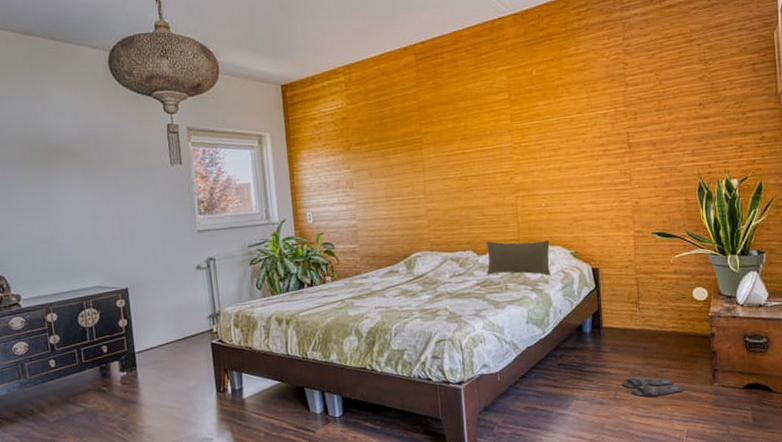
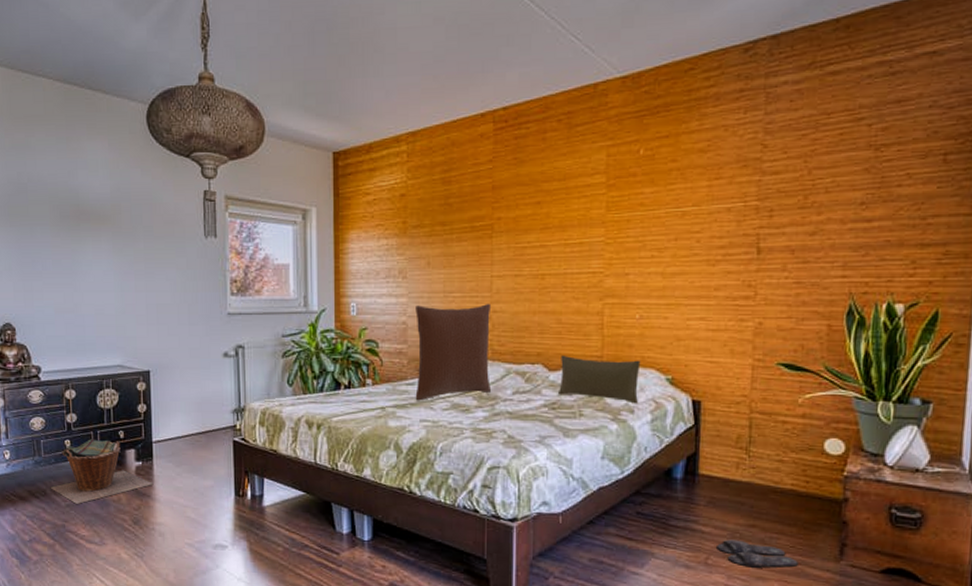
laundry basket: none [37,355,139,419] -> present [50,439,154,504]
pillow: none [363,204,433,291] -> present [415,304,492,401]

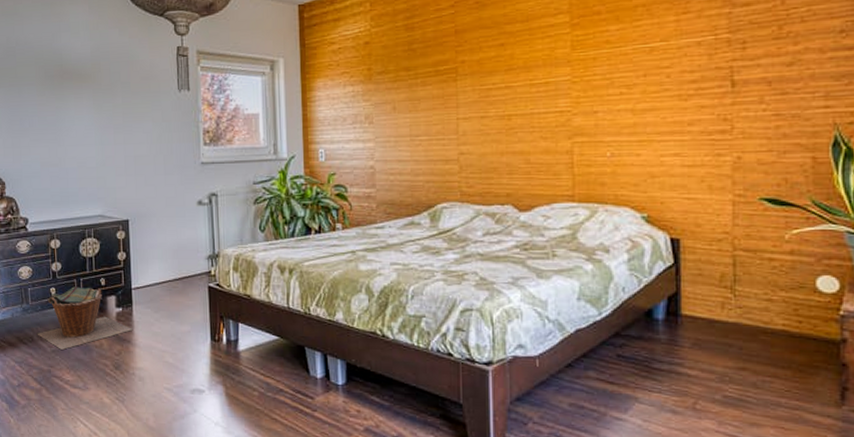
pillow: present [415,304,492,401] -> none [383,146,462,244]
pillow: present [559,355,641,404] -> none [530,195,614,243]
slippers: present [717,539,798,568] -> none [705,383,795,414]

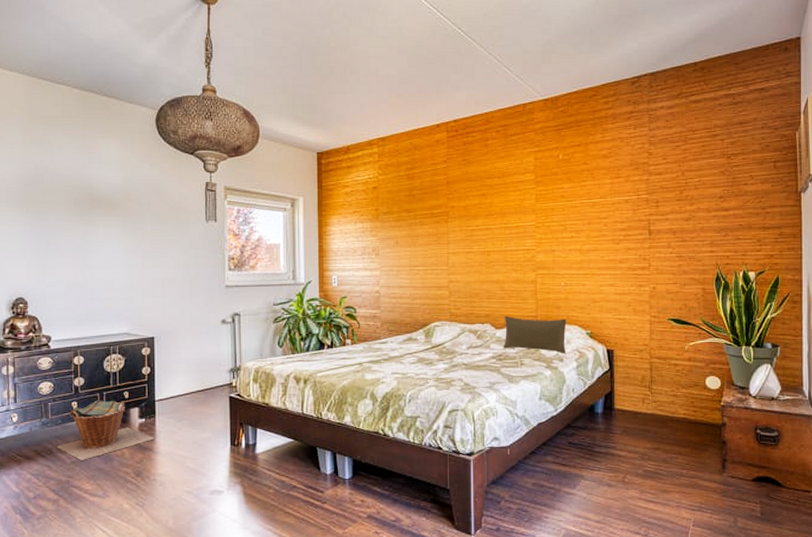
pillow: none [530,195,614,243] -> present [504,315,567,354]

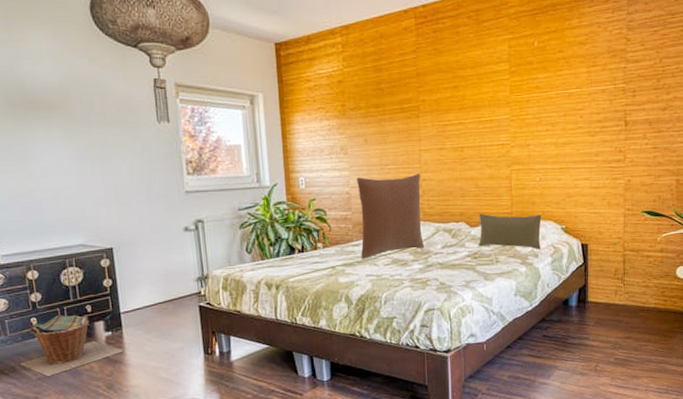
pillow: none [387,276,450,357] -> present [357,174,425,259]

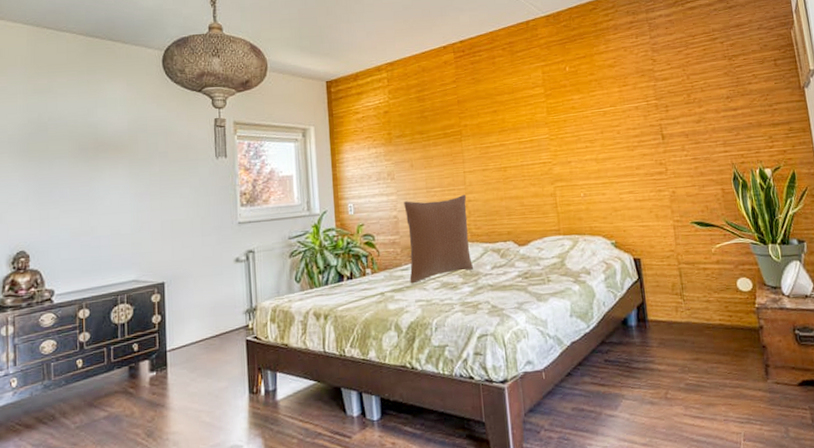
laundry basket: present [19,314,125,376] -> none [59,354,168,425]
pillow: present [479,213,542,250] -> none [527,230,592,267]

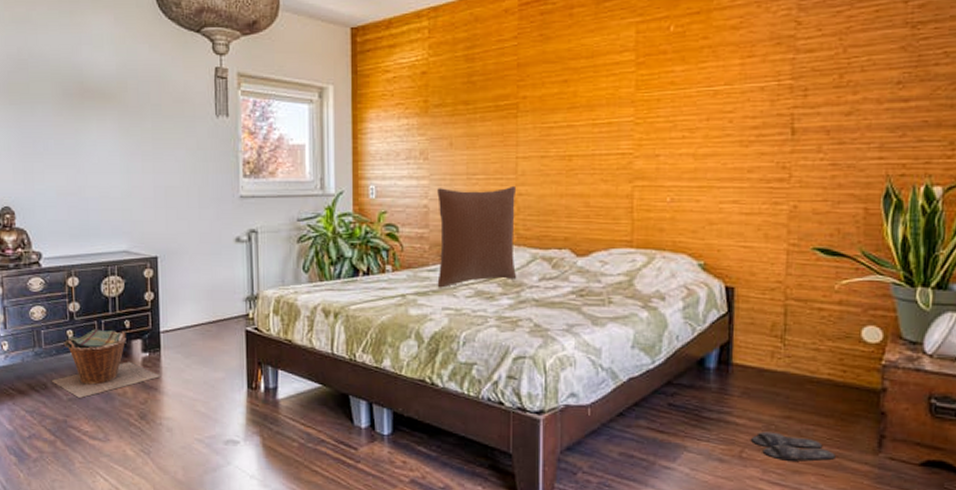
laundry basket: none [59,354,168,425] -> present [51,329,161,398]
slippers: none [672,373,737,397] -> present [751,431,836,461]

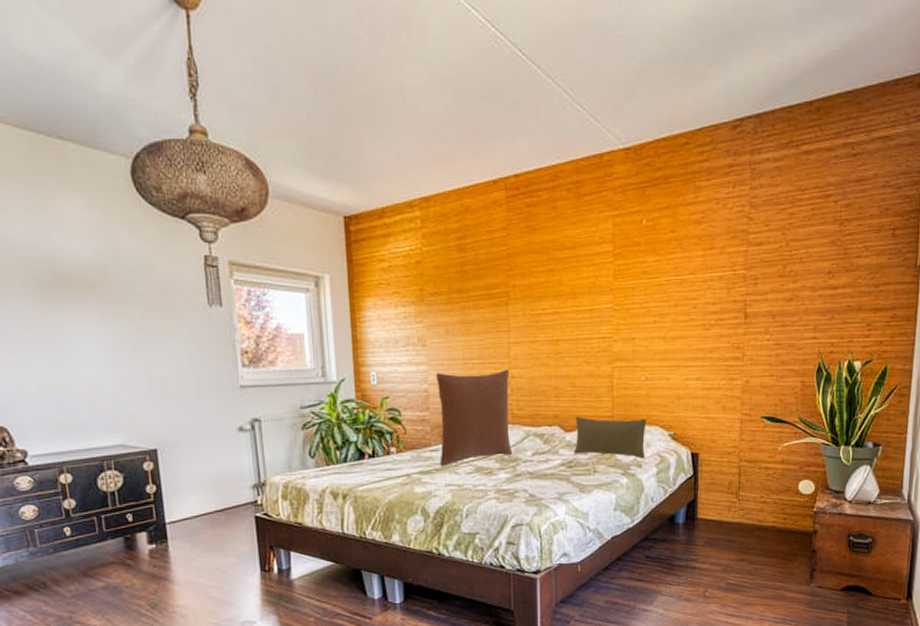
laundry basket: present [51,329,161,398] -> none [50,524,171,594]
pillow: none [587,239,672,291] -> present [575,416,647,459]
slippers: present [751,431,836,461] -> none [713,573,778,596]

